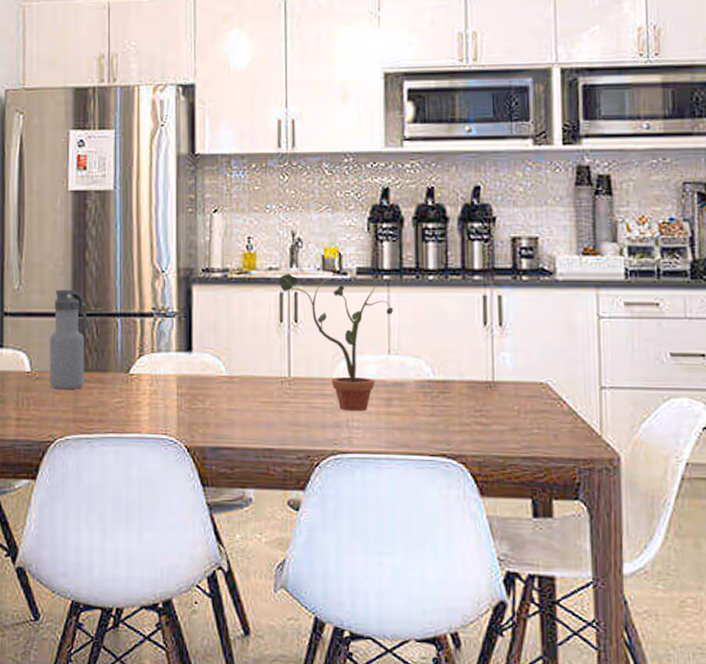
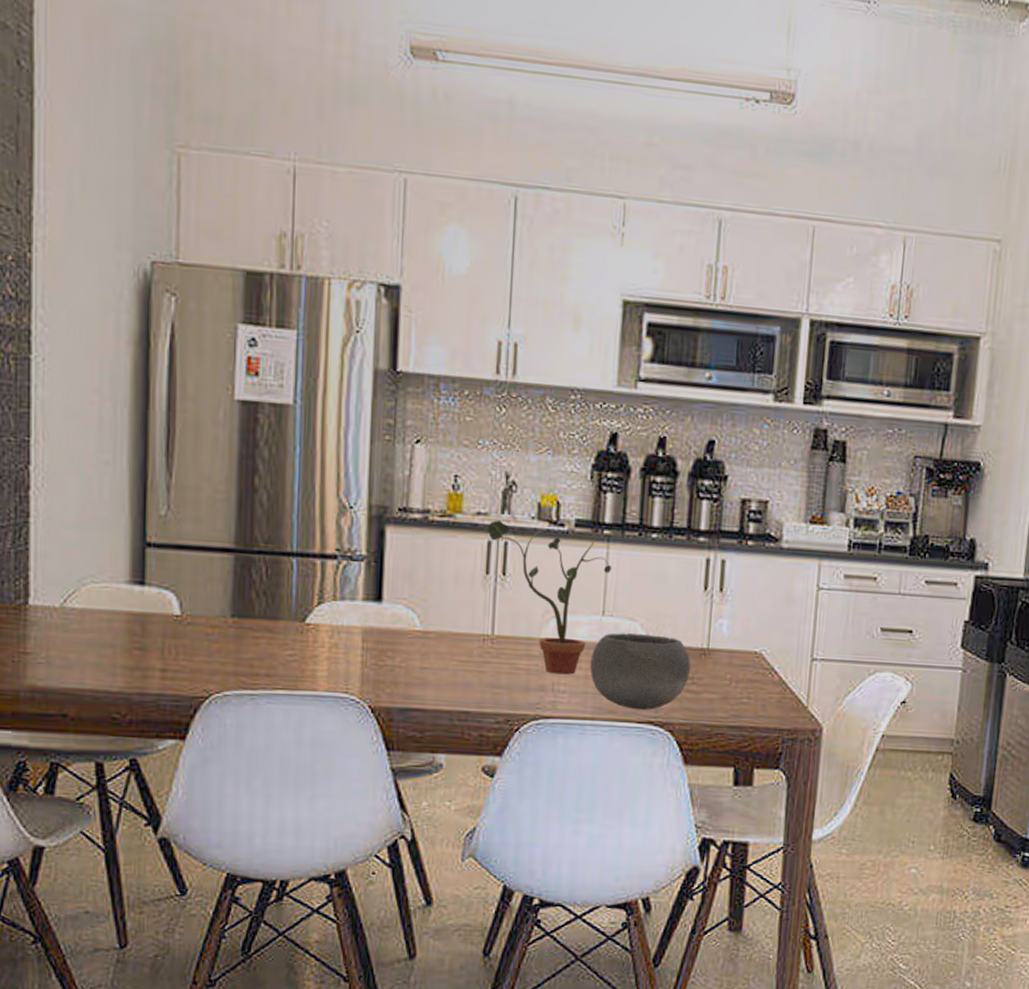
water bottle: present [50,290,86,389] -> none [205,519,254,638]
bowl: none [381,370,478,444] -> present [590,633,691,710]

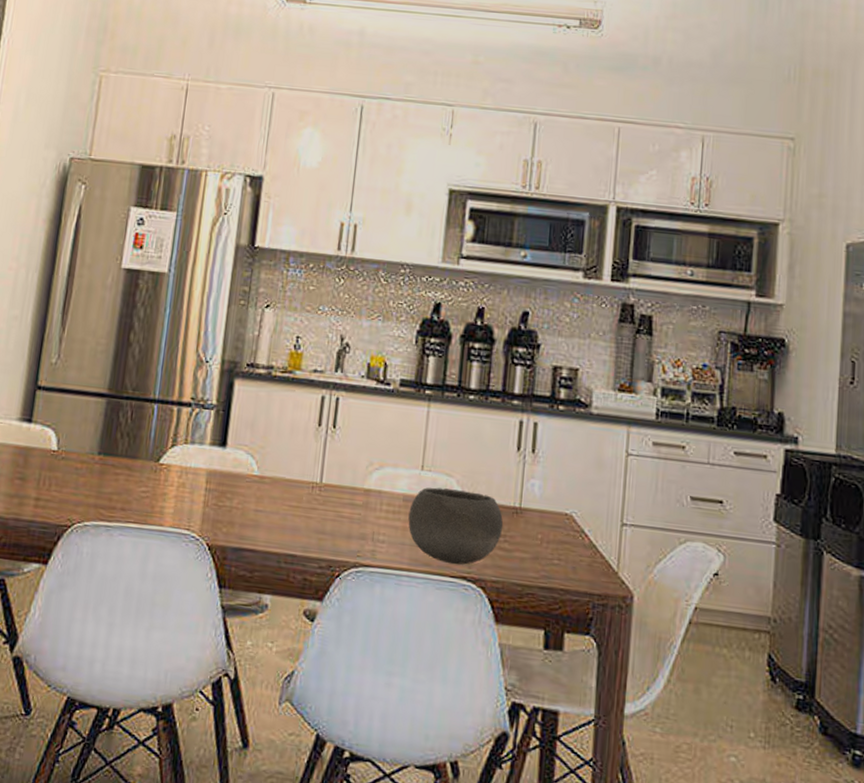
potted plant: present [487,520,612,675] -> none [322,378,432,525]

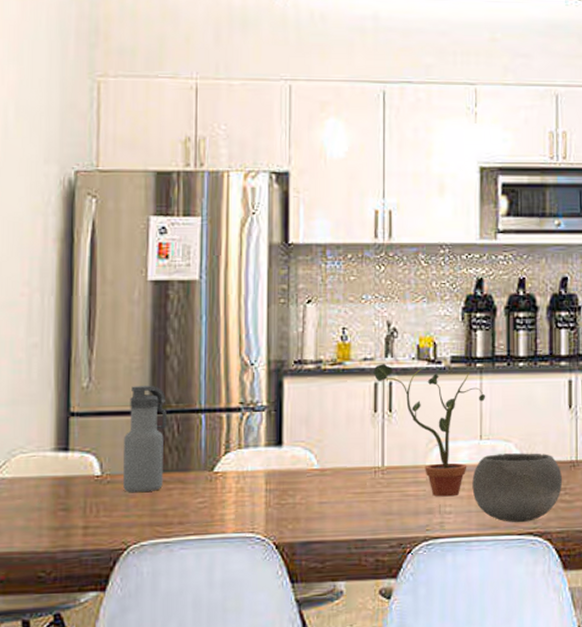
water bottle: none [75,368,124,474] -> present [123,386,166,492]
potted plant: none [322,378,432,525] -> present [373,364,486,497]

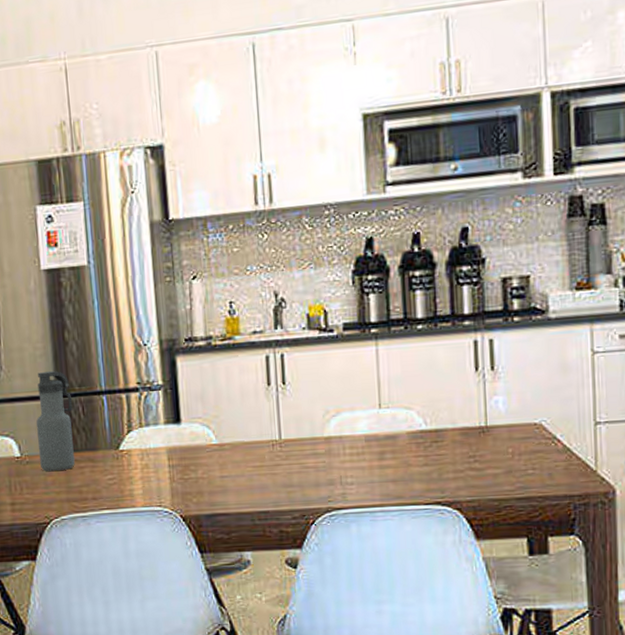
potted plant: present [373,364,486,497] -> none [264,336,383,468]
bowl: present [472,453,563,523] -> none [373,419,472,493]

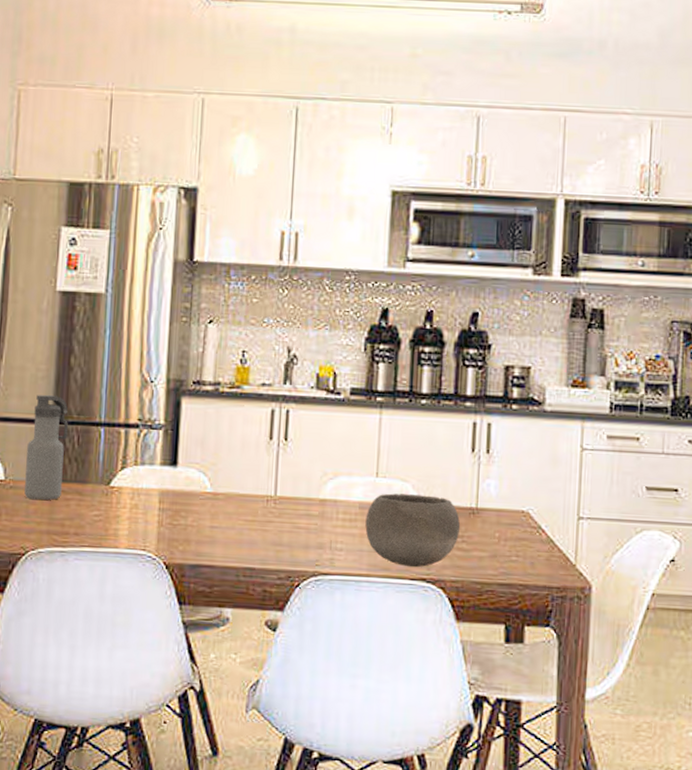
bowl: none [373,419,472,493] -> present [365,493,461,568]

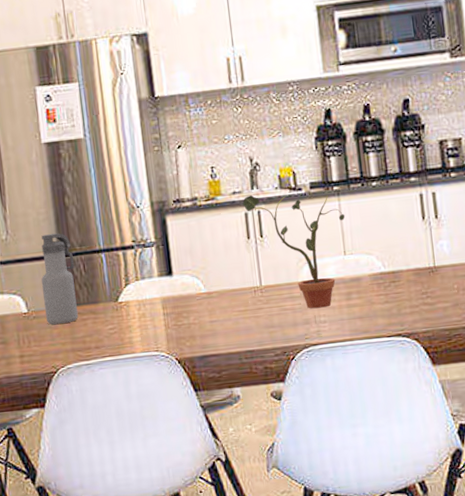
potted plant: none [271,390,385,533] -> present [242,195,346,309]
bowl: present [365,493,461,568] -> none [341,262,424,327]

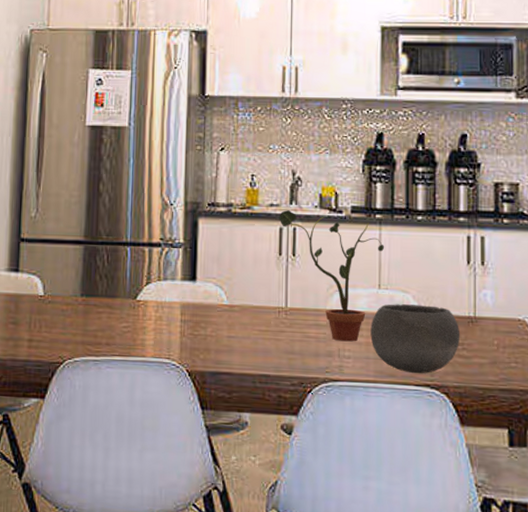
water bottle: present [41,233,78,325] -> none [61,218,98,313]
bowl: none [341,262,424,327] -> present [370,304,461,374]

